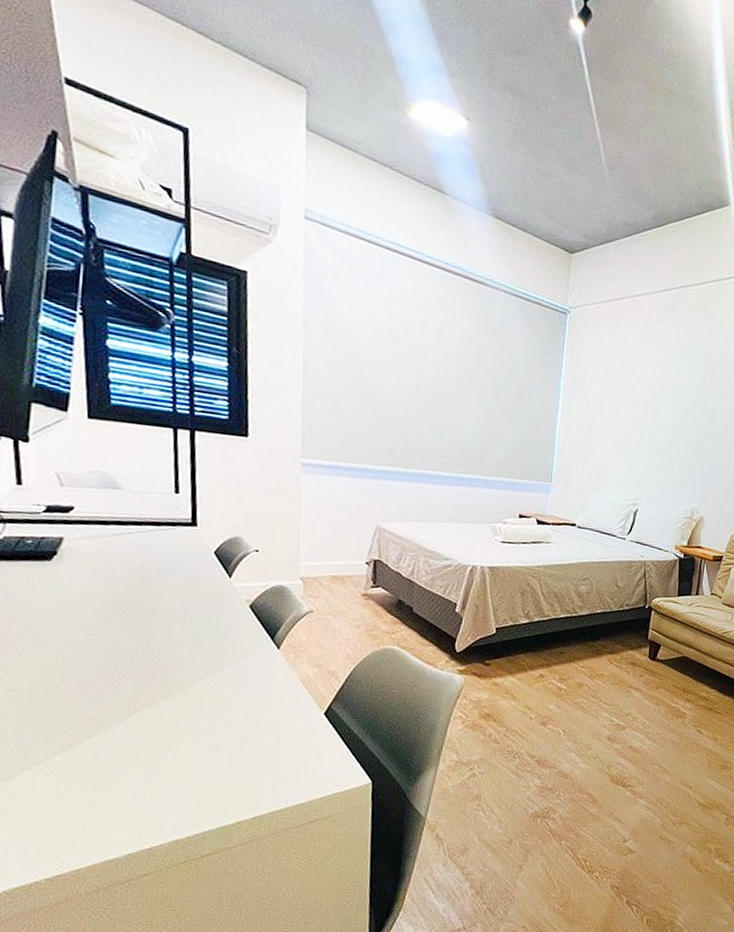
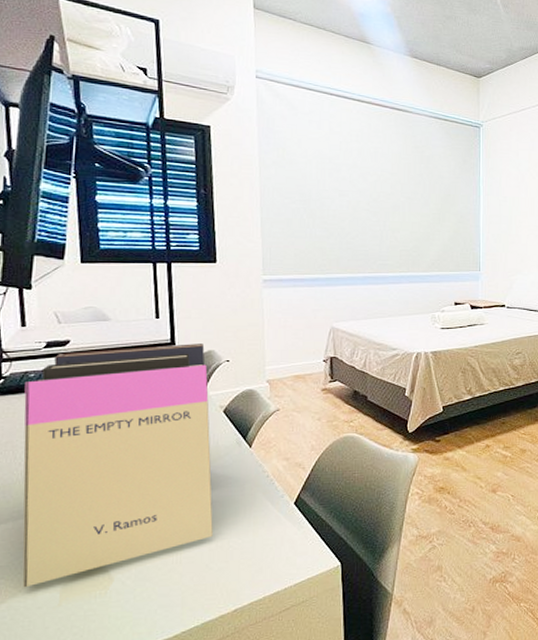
books: none [18,520,234,772] -> present [22,344,213,588]

